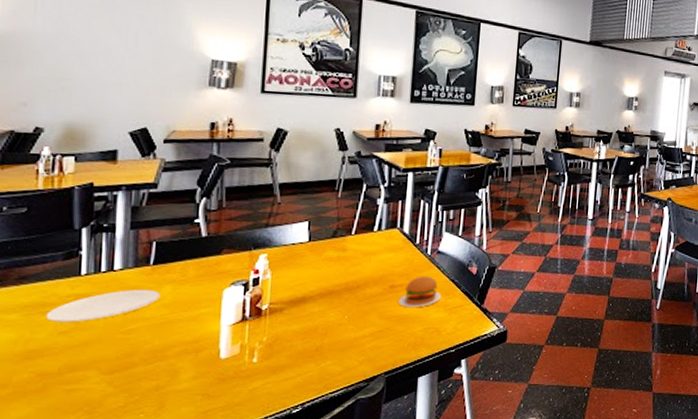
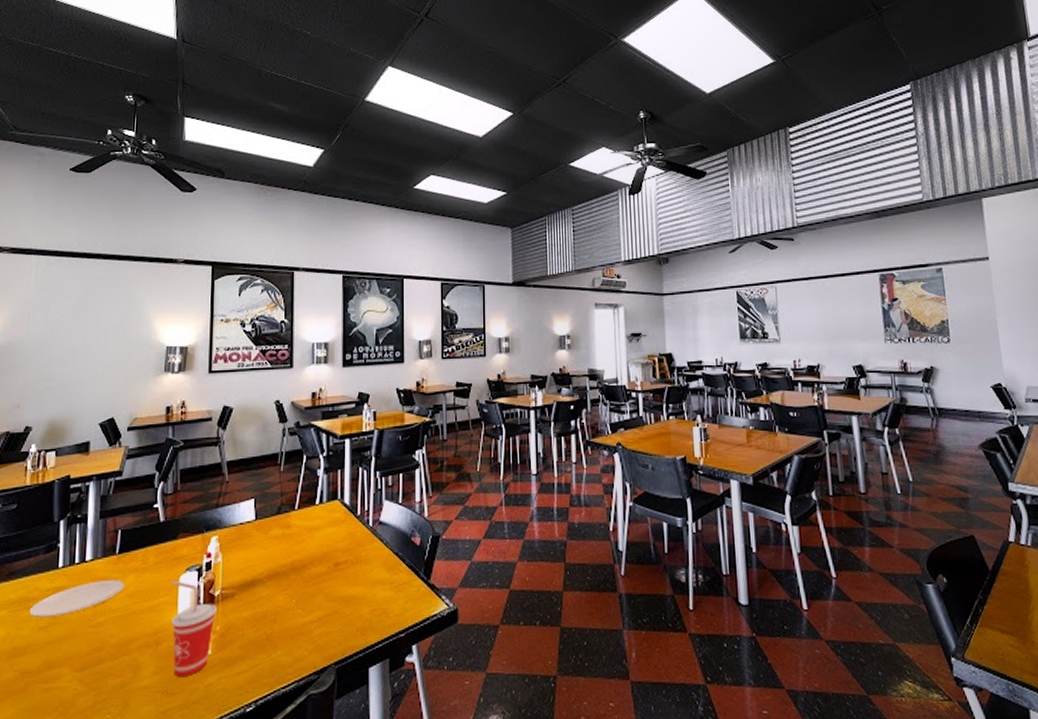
beverage cup: none [213,293,265,382] -> present [171,580,218,678]
burger: present [398,275,442,308] -> none [344,550,387,587]

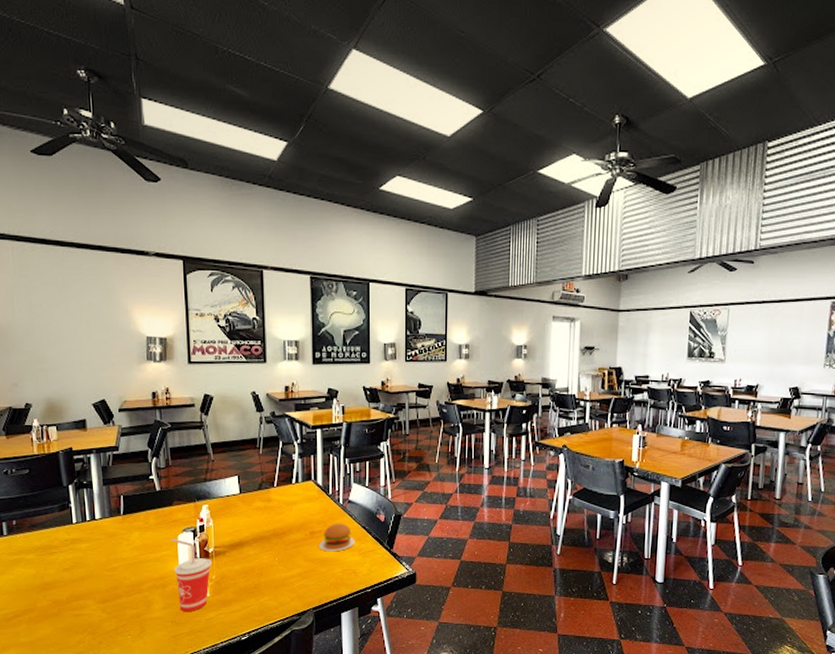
plate: present [29,580,125,618] -> none [53,535,132,562]
burger: none [344,550,387,587] -> present [319,523,355,552]

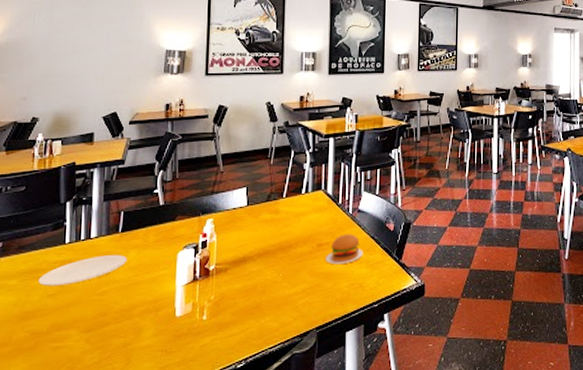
plate: none [53,535,132,562] -> present [38,255,128,287]
beverage cup: present [171,538,212,612] -> none [170,256,212,339]

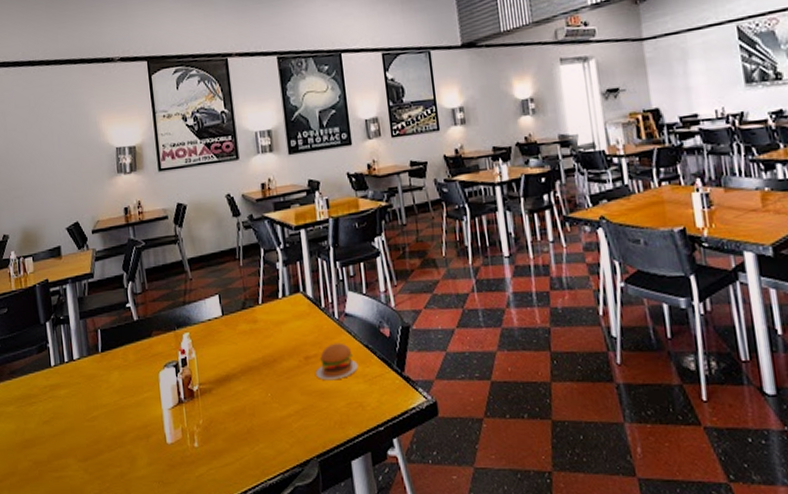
plate: present [38,255,128,287] -> none [32,377,112,413]

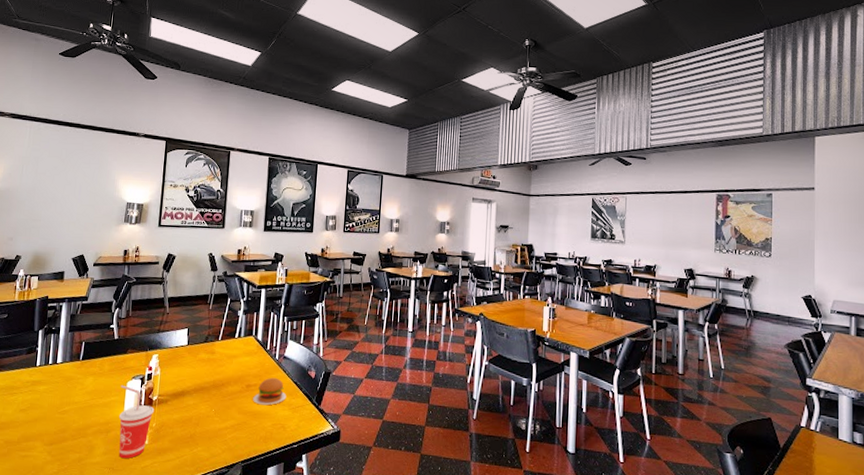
beverage cup: none [152,376,198,469] -> present [118,385,155,459]

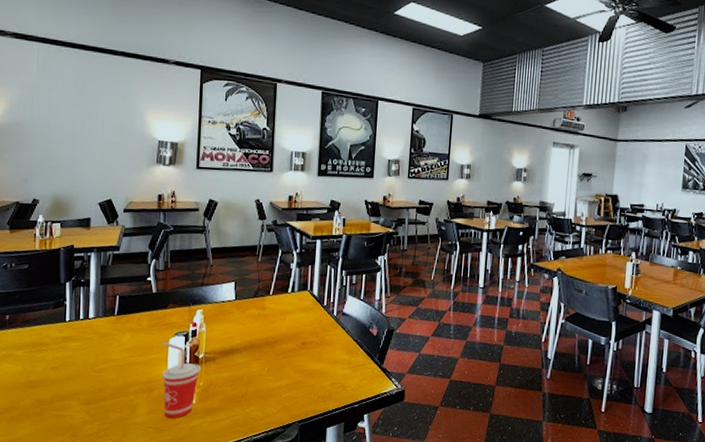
burger: present [253,377,287,406] -> none [309,334,346,364]

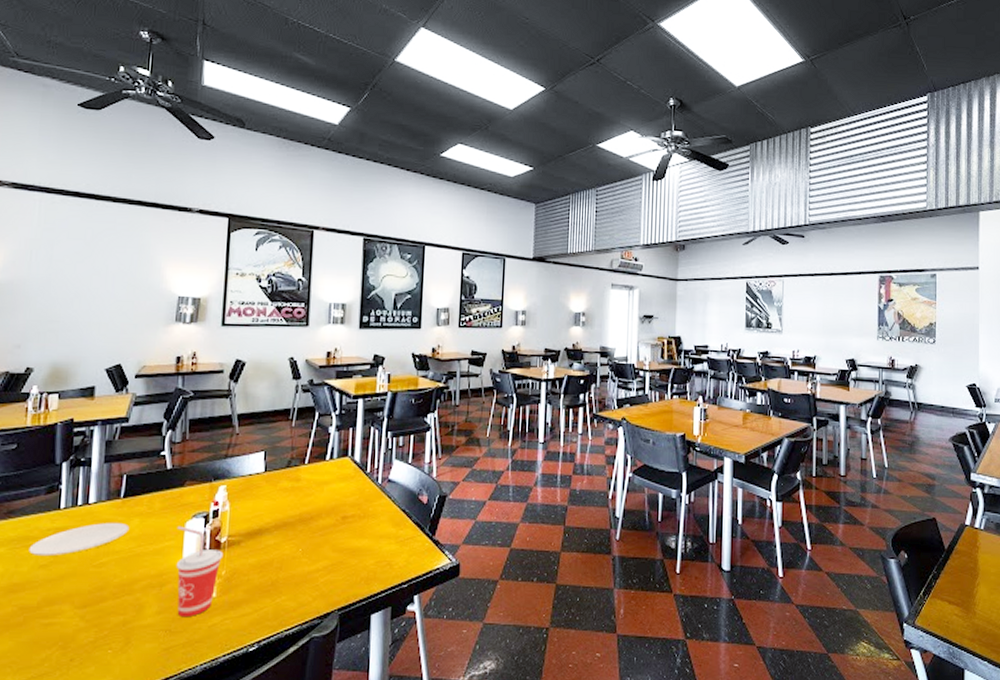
plate: none [42,335,123,361] -> present [29,523,130,557]

